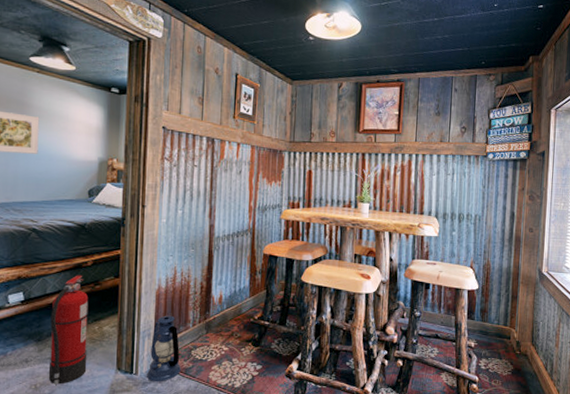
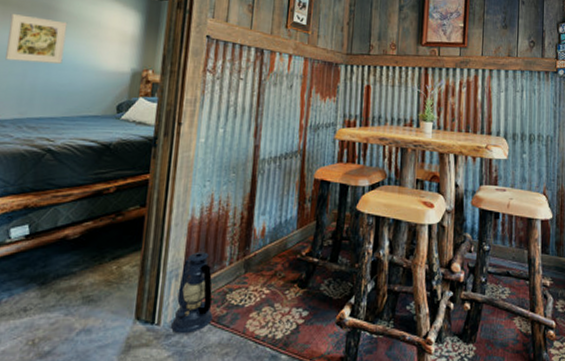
fire extinguisher: present [49,275,89,385] -> none [51,204,108,339]

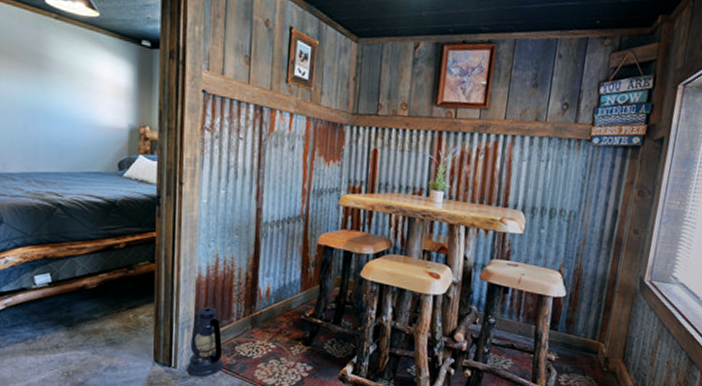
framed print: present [5,14,68,64] -> none [3,63,60,118]

